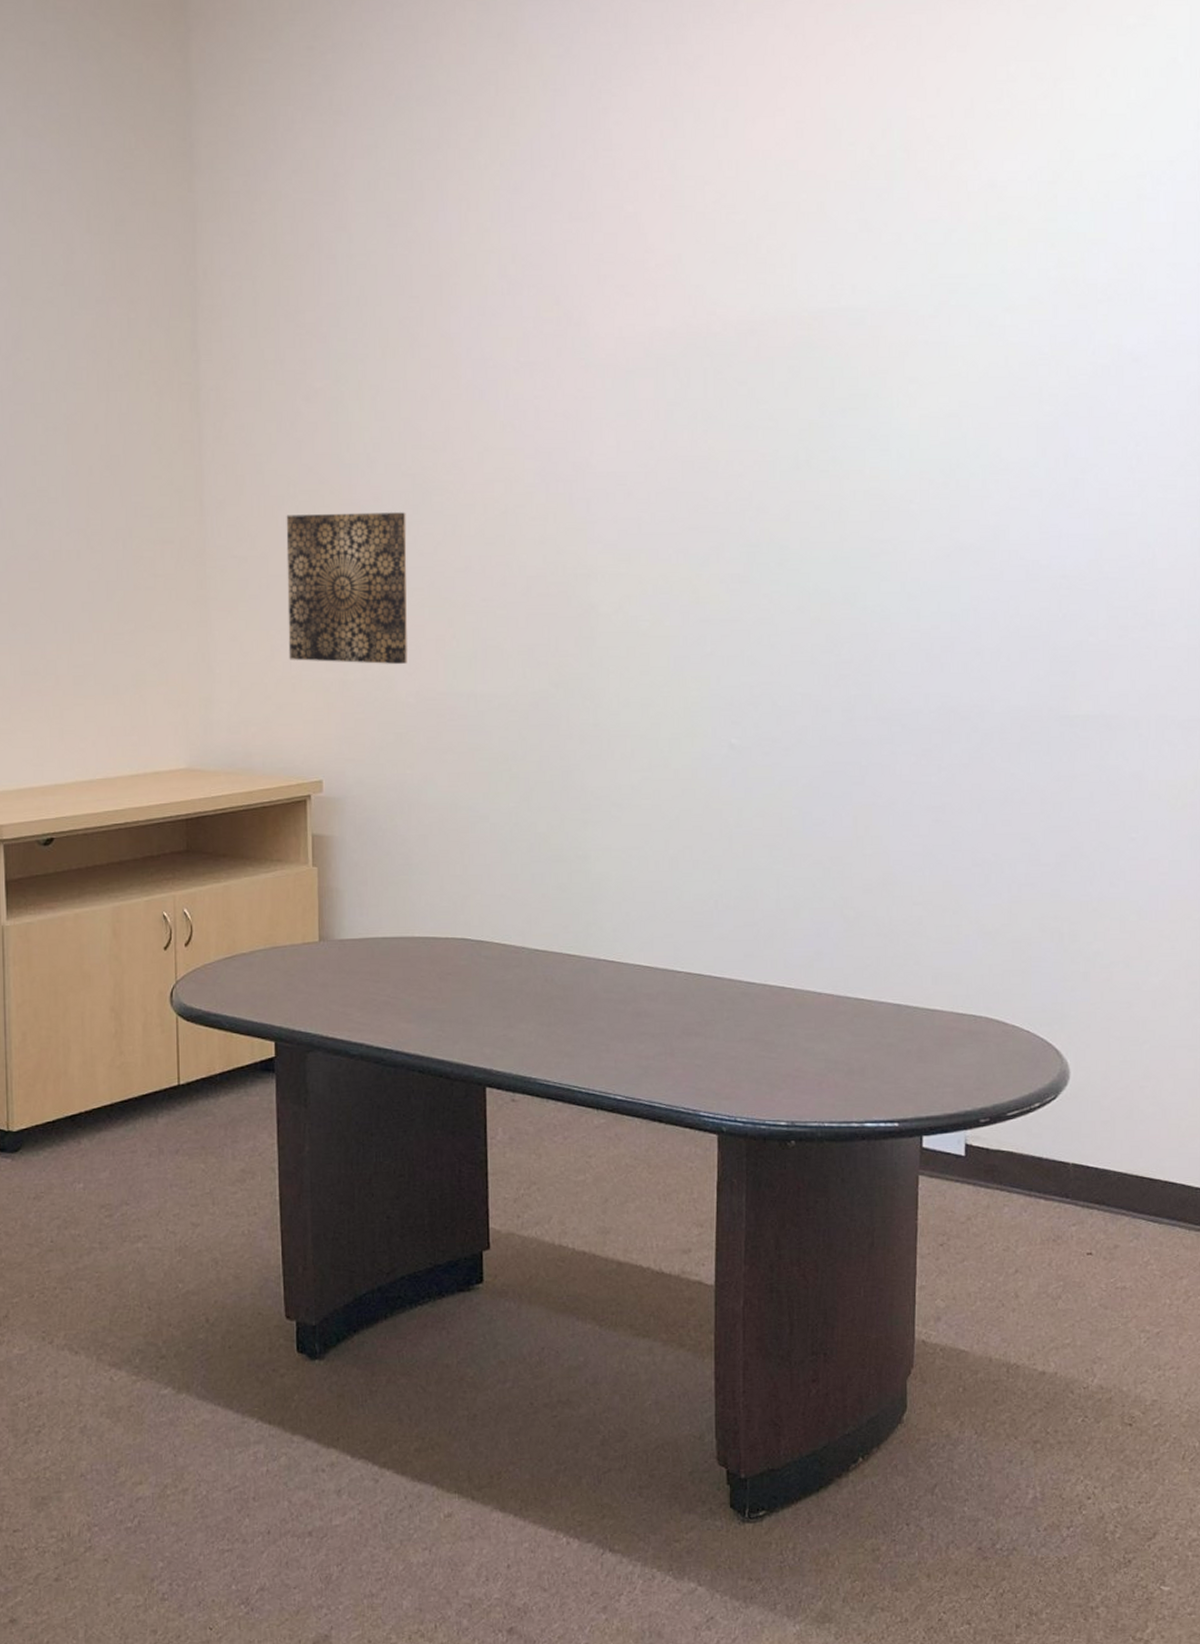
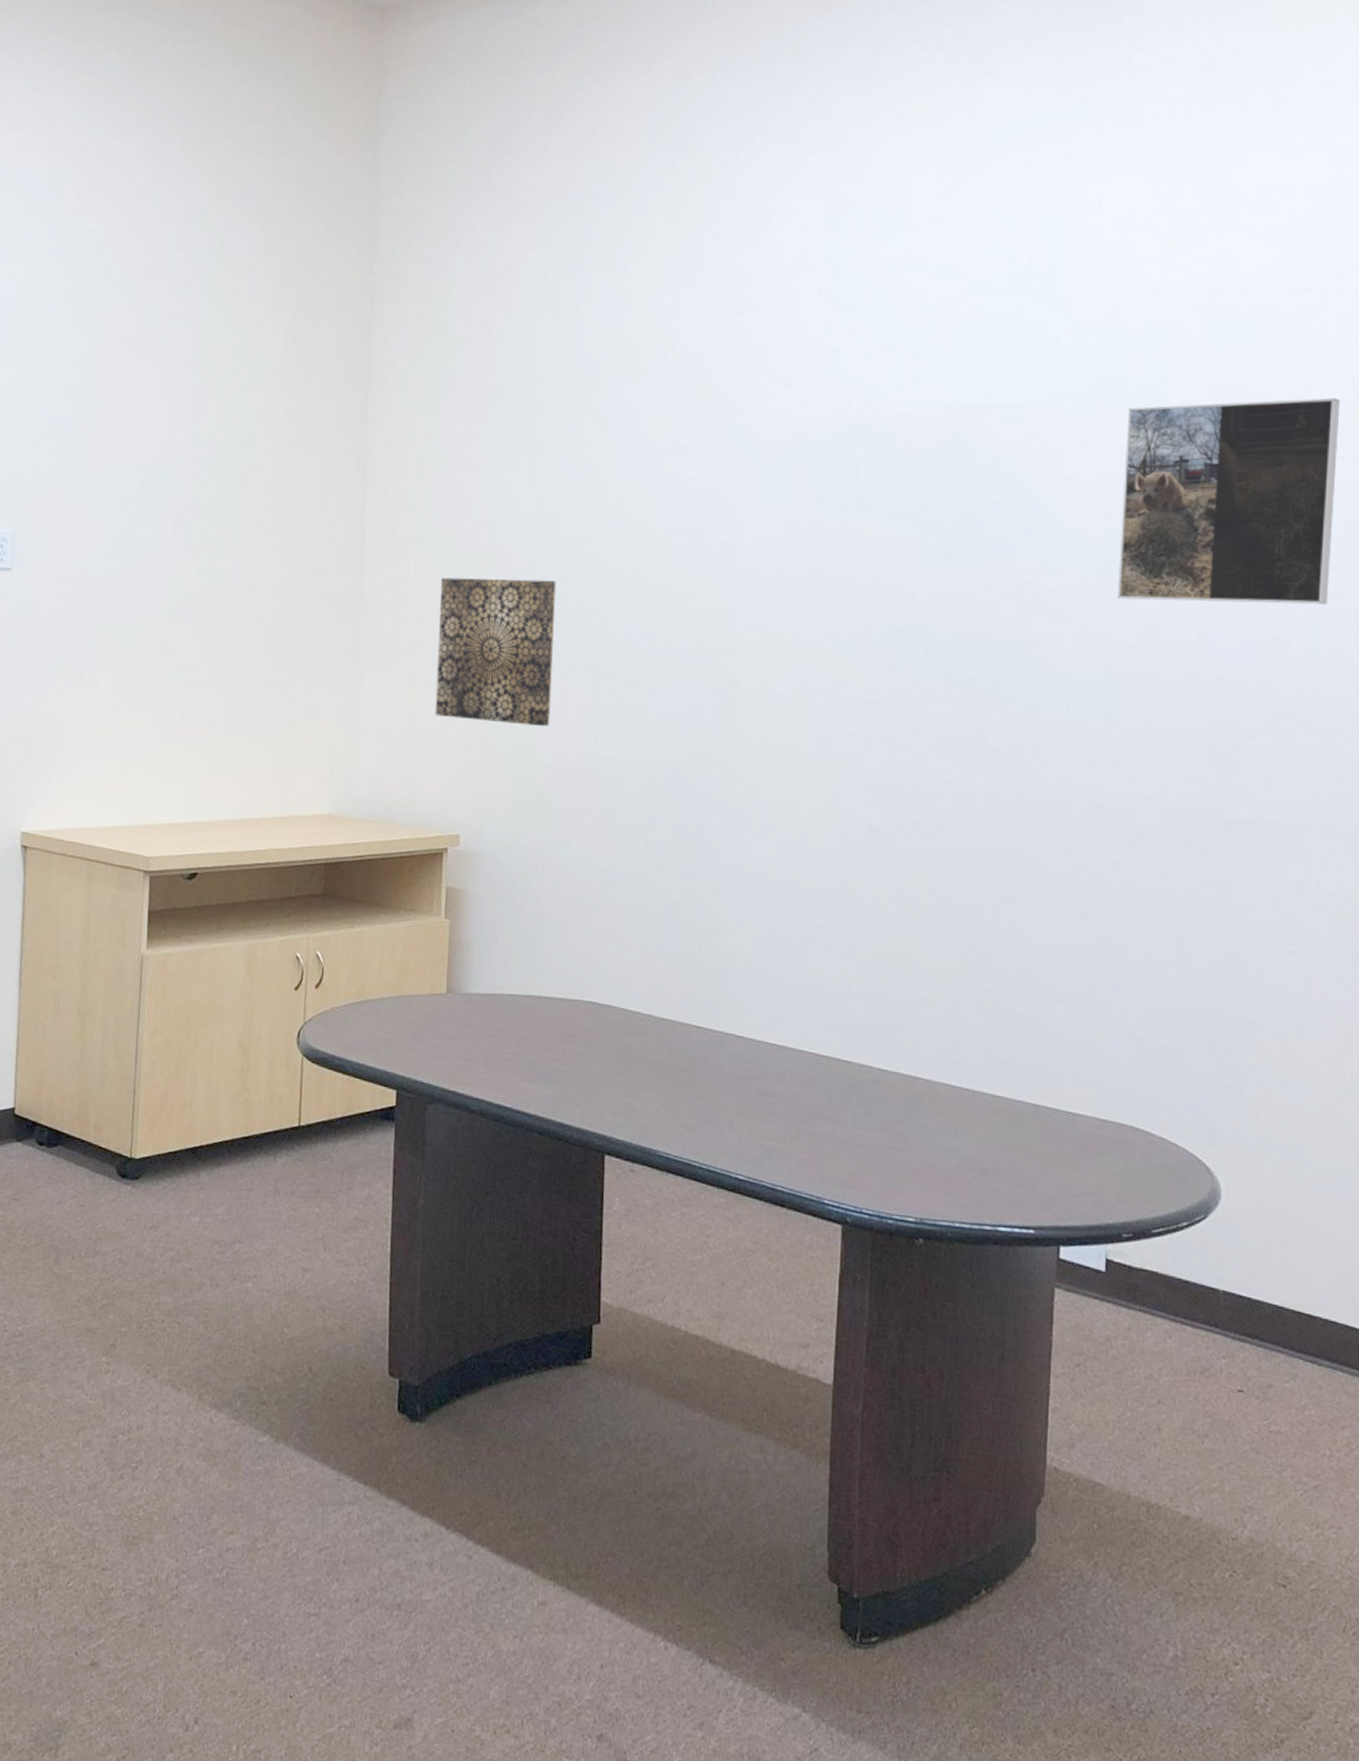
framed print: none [963,287,1173,502] -> present [1117,397,1340,604]

